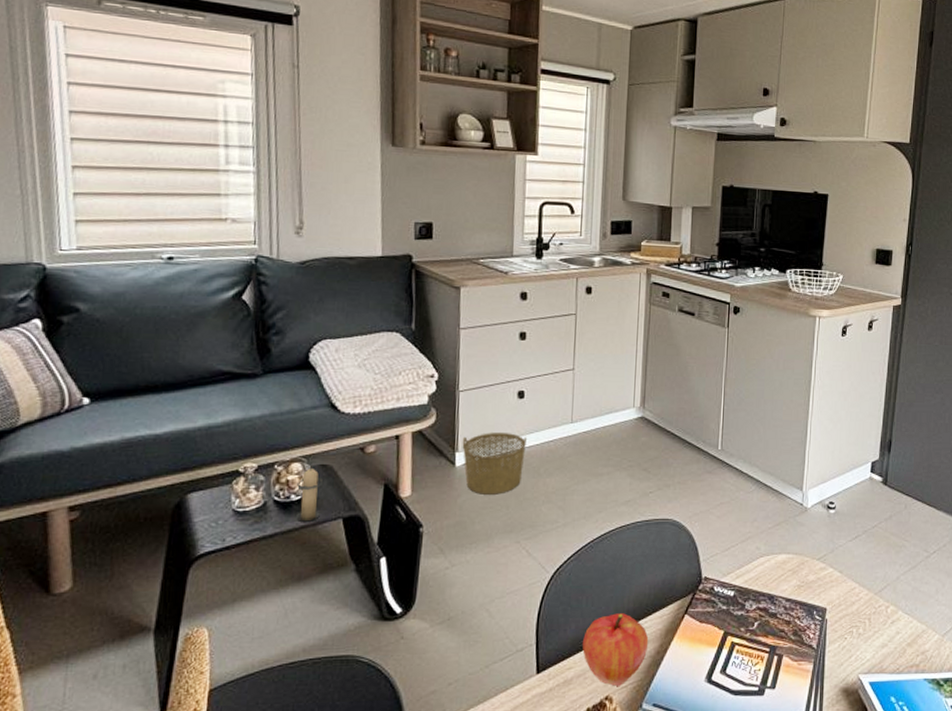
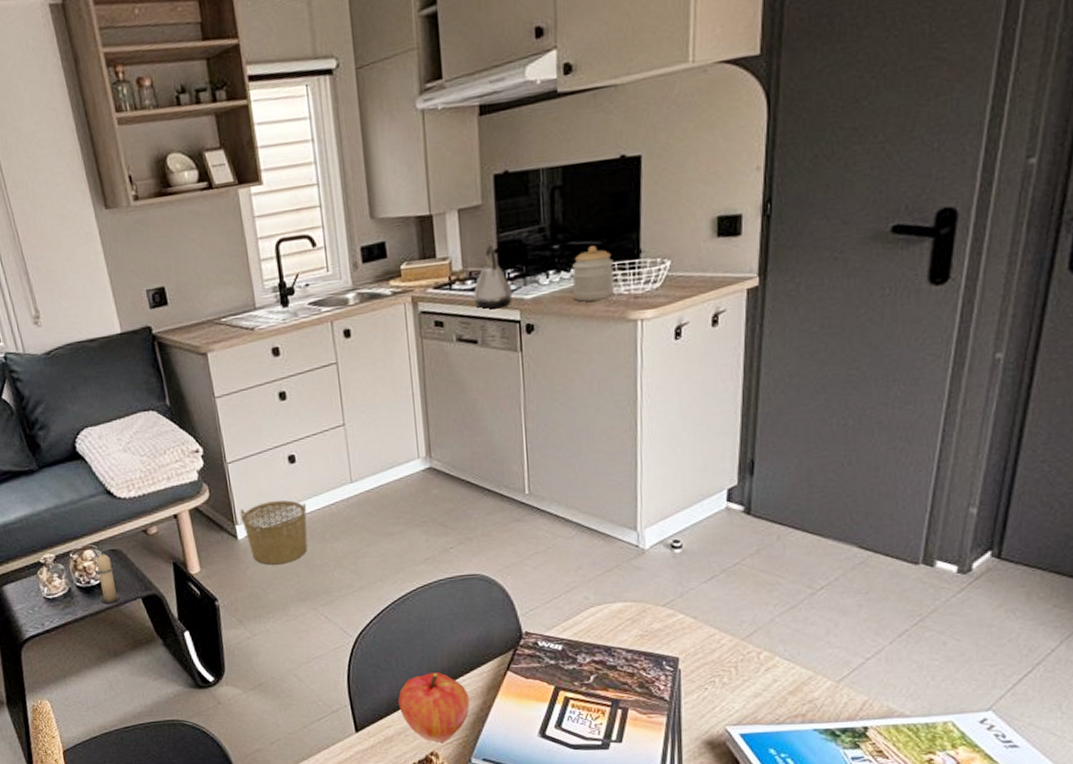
kettle: none [695,239,727,290] -> present [472,244,514,310]
jar: none [771,254,803,296] -> present [572,245,615,302]

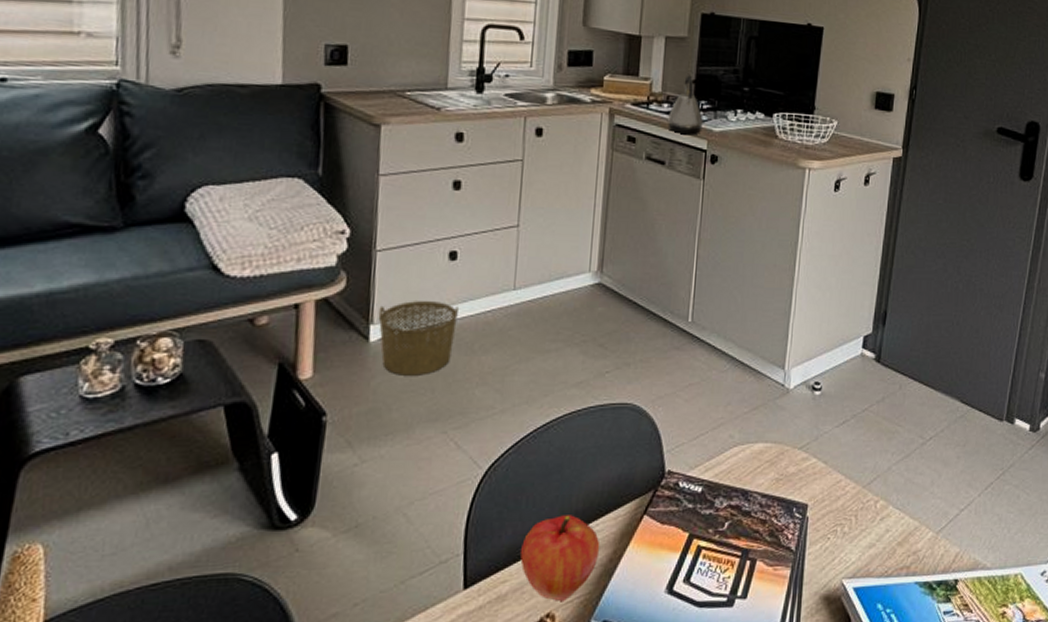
candle: present [93,552,121,605] -> none [162,341,199,412]
jar: present [572,245,615,302] -> none [754,95,792,145]

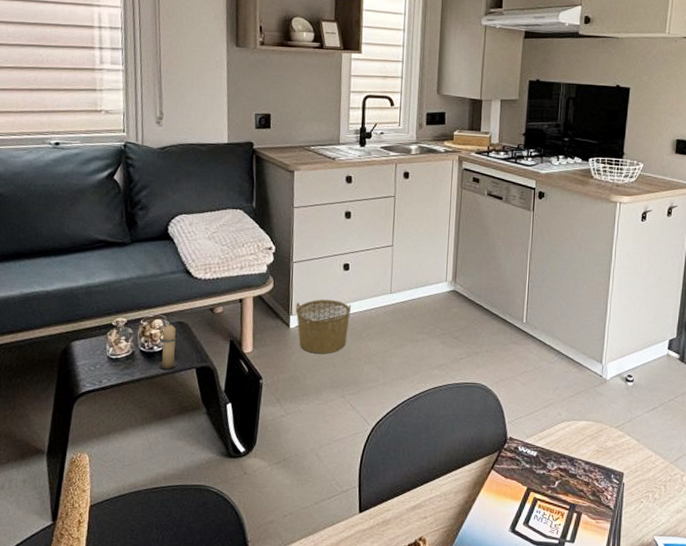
candle: none [162,341,199,412] -> present [157,322,179,371]
fruit: present [519,515,600,602] -> none [399,465,459,530]
kettle: present [666,75,704,135] -> none [503,129,533,177]

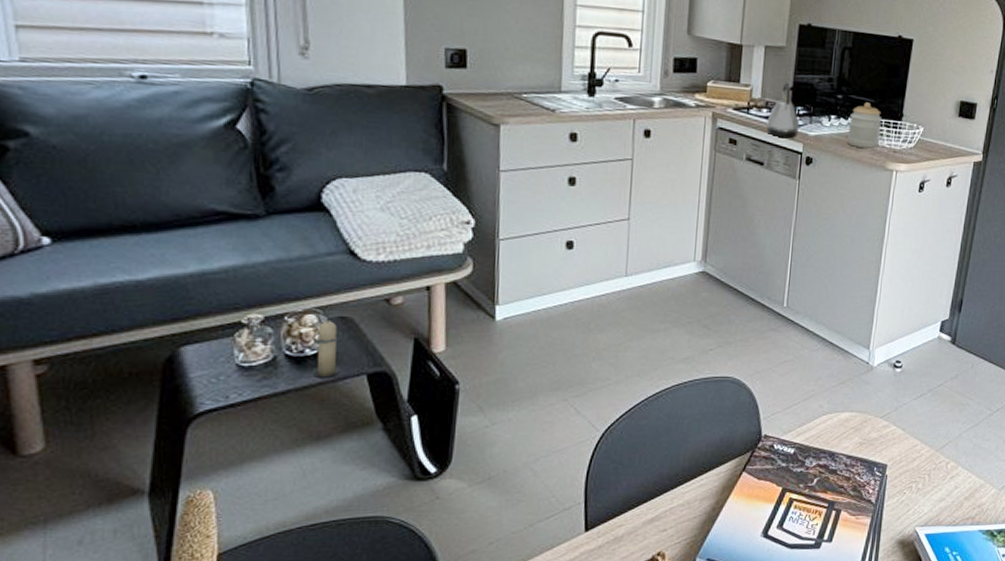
basket: present [295,299,351,354] -> none [503,285,575,351]
kettle: none [503,129,533,177] -> present [765,82,800,139]
jar: none [574,143,605,183] -> present [847,102,882,148]

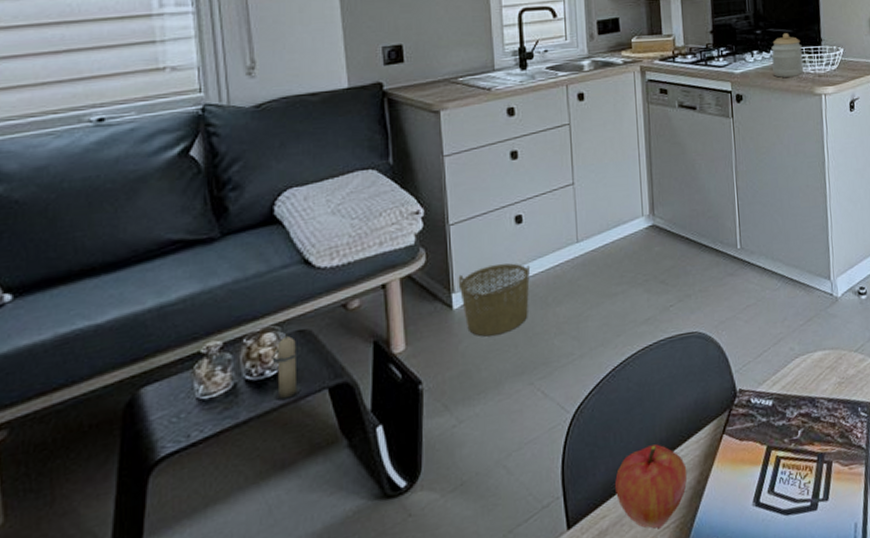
basket: none [503,285,575,351] -> present [458,263,530,337]
fruit: none [633,471,704,543] -> present [614,444,688,529]
kettle: present [765,82,800,139] -> none [692,26,726,81]

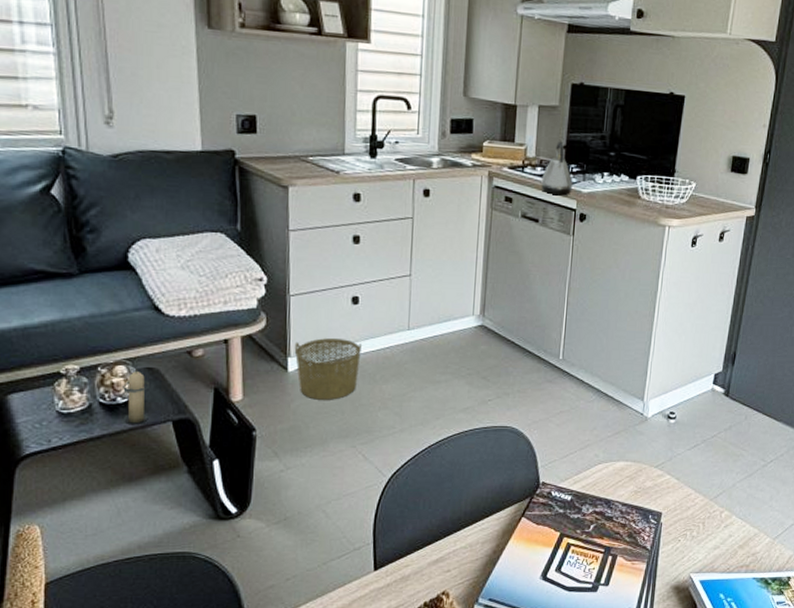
fruit: present [614,444,688,529] -> none [419,515,486,583]
kettle: none [692,26,726,81] -> present [540,141,574,196]
jar: present [771,33,804,78] -> none [619,159,654,204]

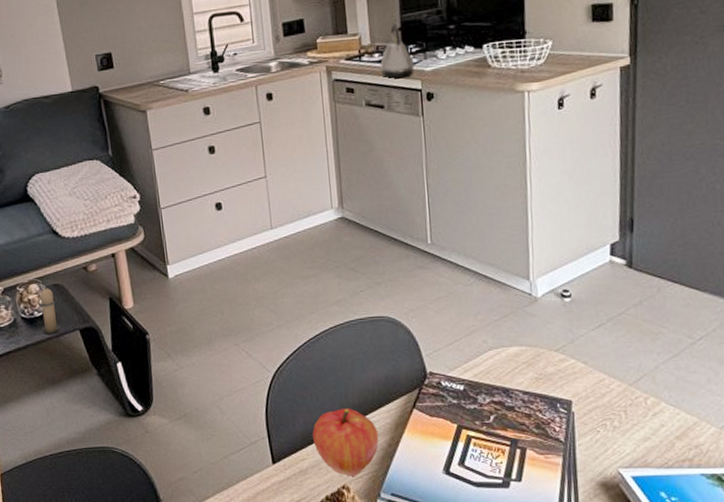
basket: present [294,338,361,400] -> none [171,243,231,303]
fruit: none [419,515,486,583] -> present [312,408,379,477]

